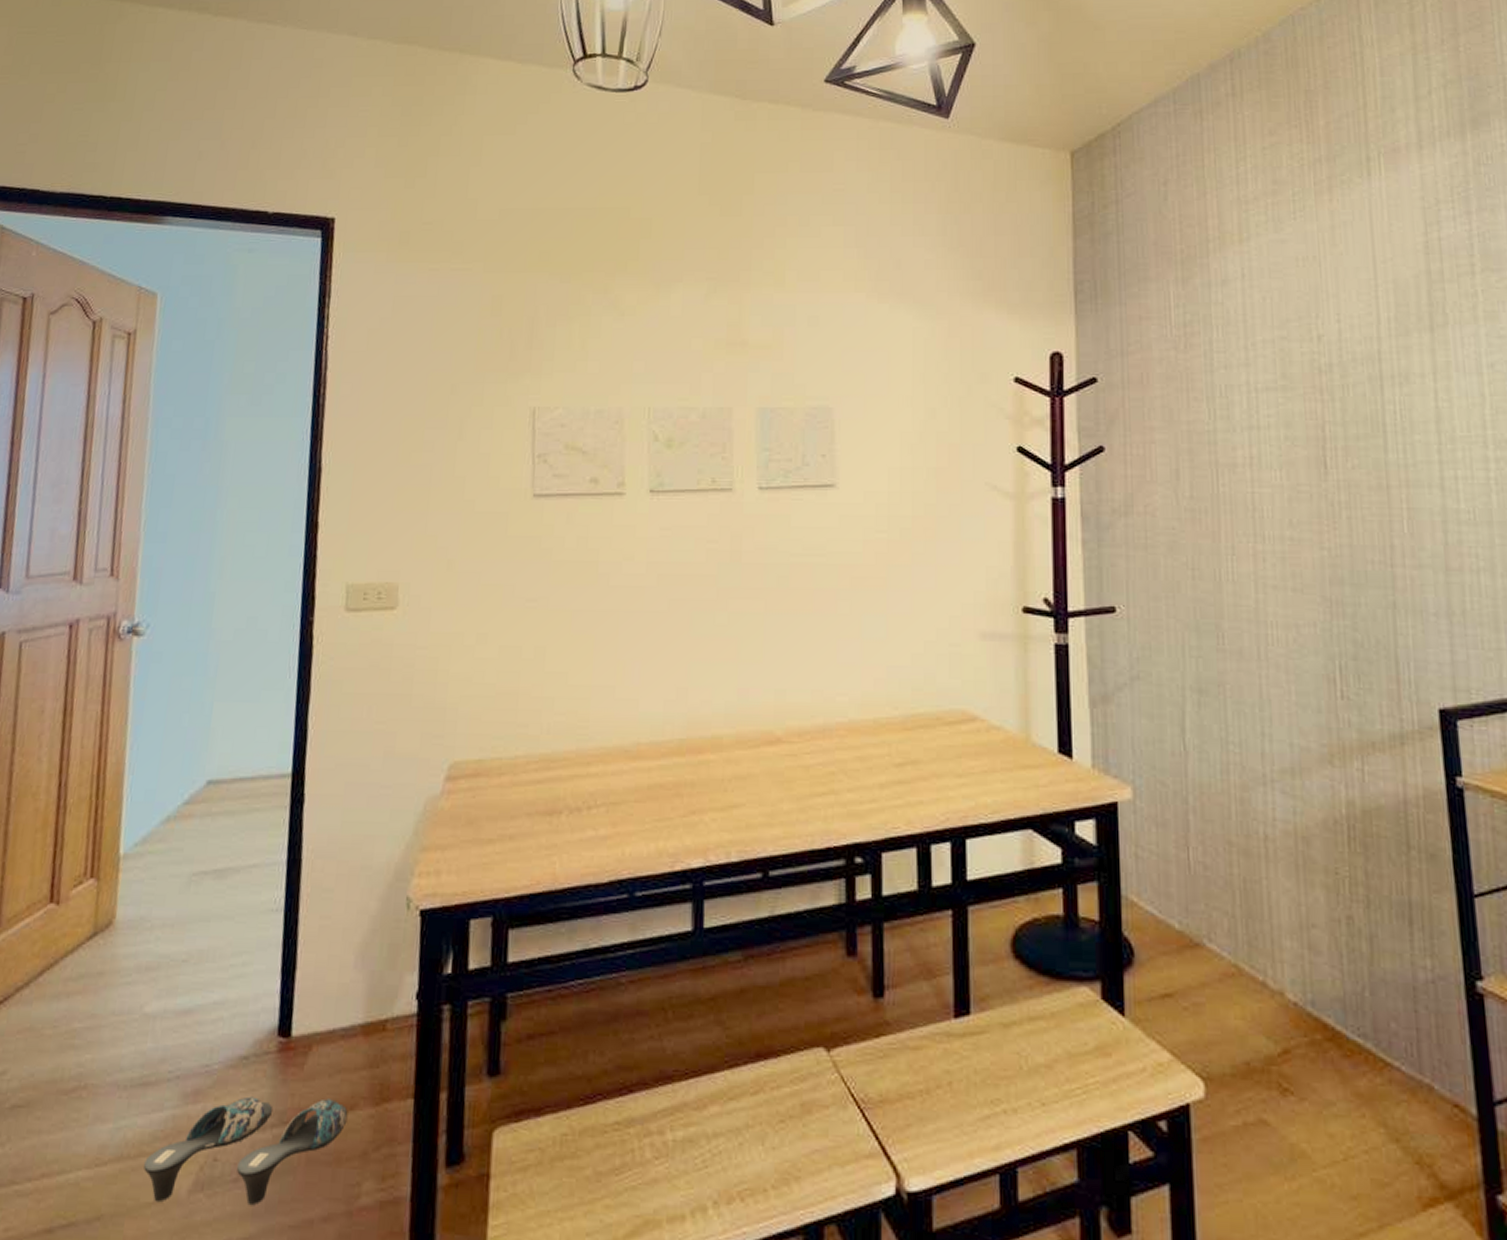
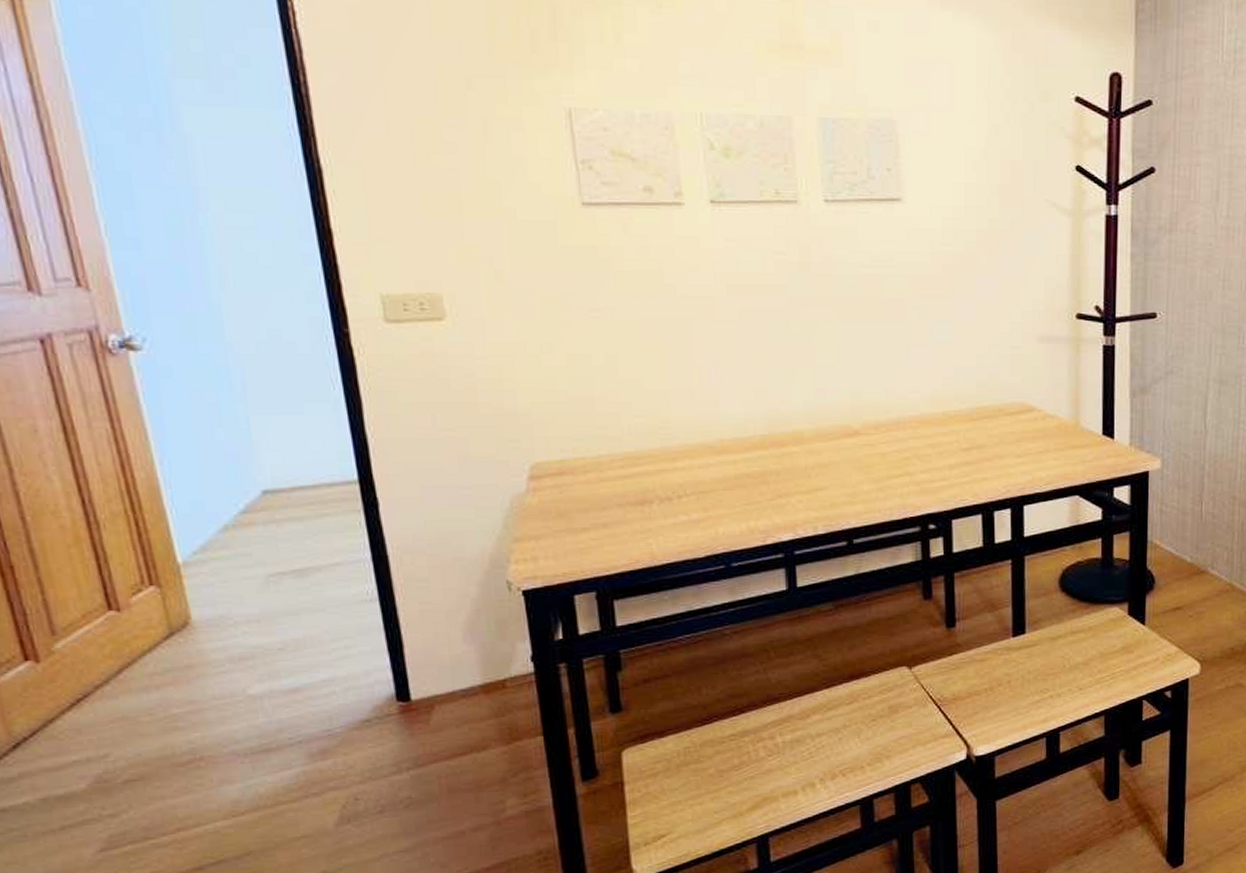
slippers: present [144,1096,347,1205] -> none [284,743,481,836]

